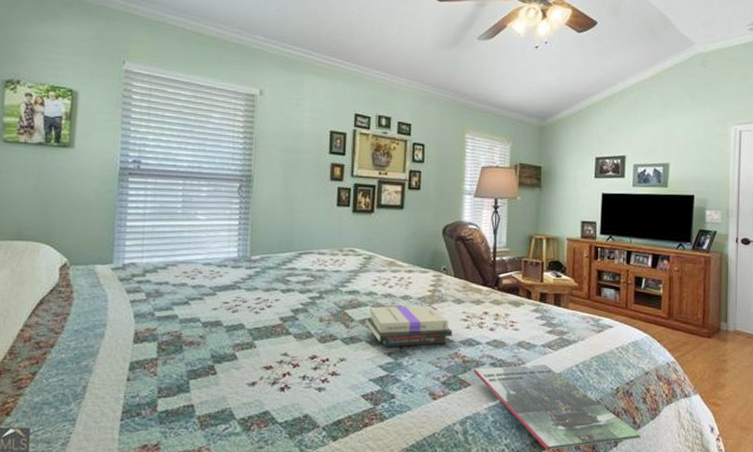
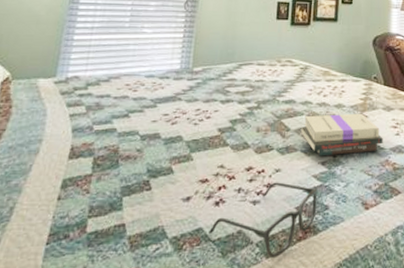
eyeglasses: none [275,371,384,442] -> present [209,182,318,259]

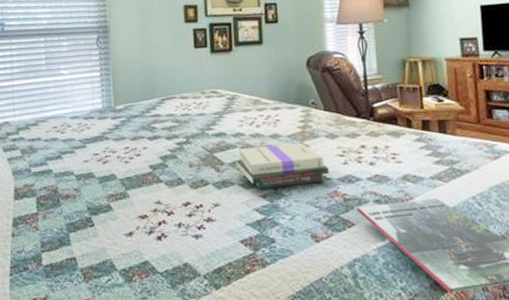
eyeglasses: present [209,182,318,259] -> none [155,216,263,290]

